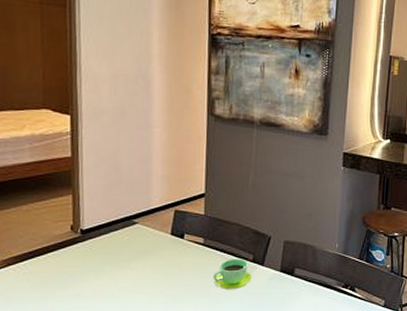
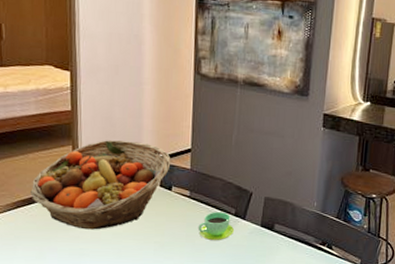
fruit basket: none [24,187,183,286] -> present [30,140,171,230]

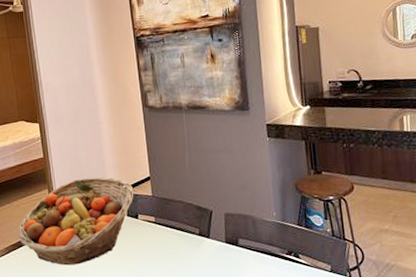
cup: present [198,212,235,241] -> none [167,233,202,263]

